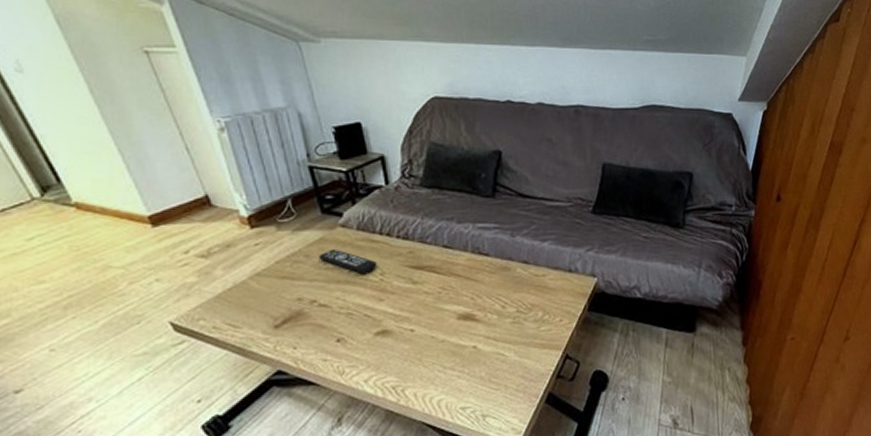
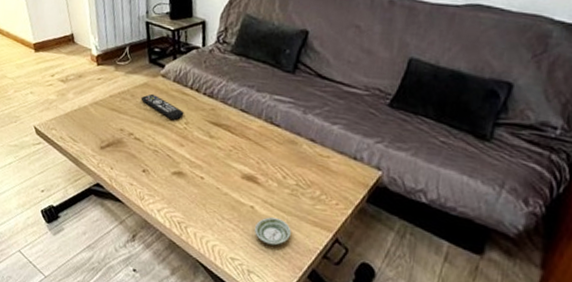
saucer: none [480,351,521,382] -> present [254,217,291,246]

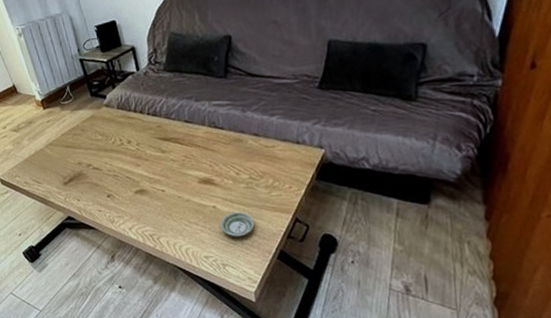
remote control: present [140,93,185,120] -> none [90,124,134,144]

